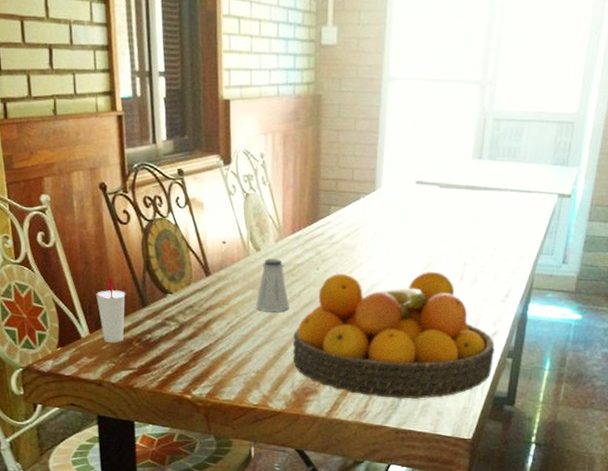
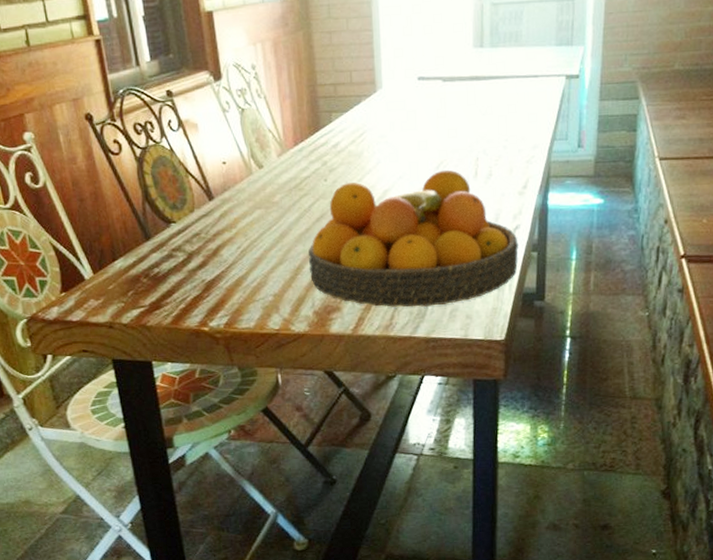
cup: present [95,277,126,343] -> none [94,212,130,281]
saltshaker: present [256,258,290,312] -> none [265,174,301,230]

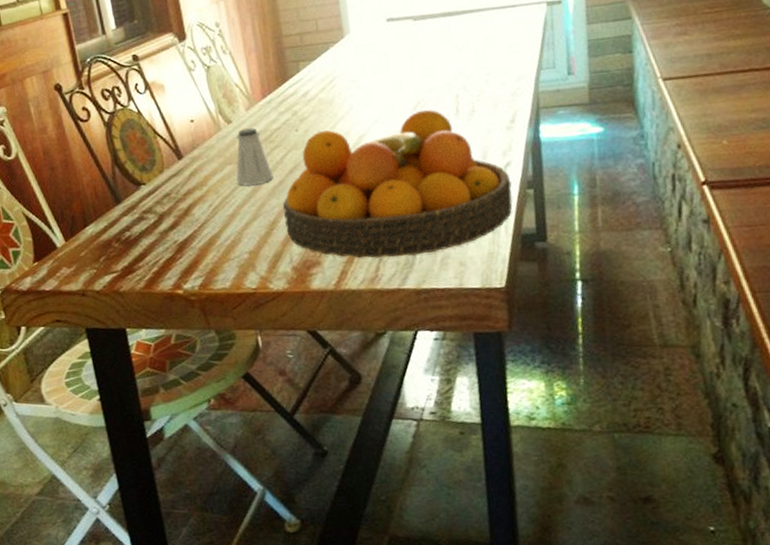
saltshaker: none [265,174,301,230] -> present [236,127,274,186]

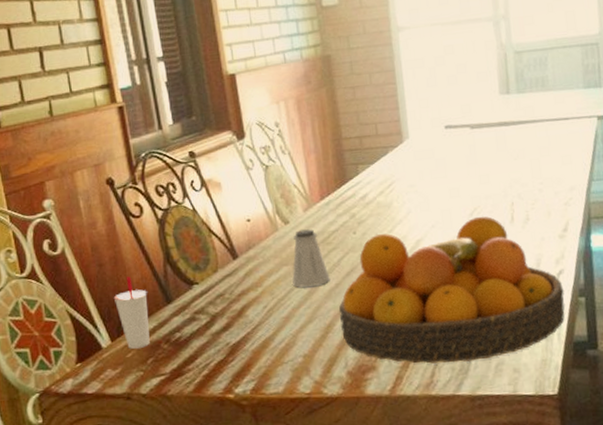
cup: none [65,179,102,248] -> present [113,276,150,349]

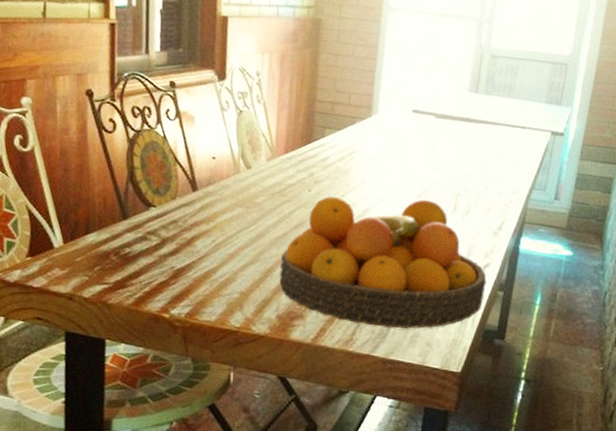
cup: present [113,276,150,349] -> none [73,186,106,255]
saltshaker: present [292,229,330,287] -> none [243,177,279,232]

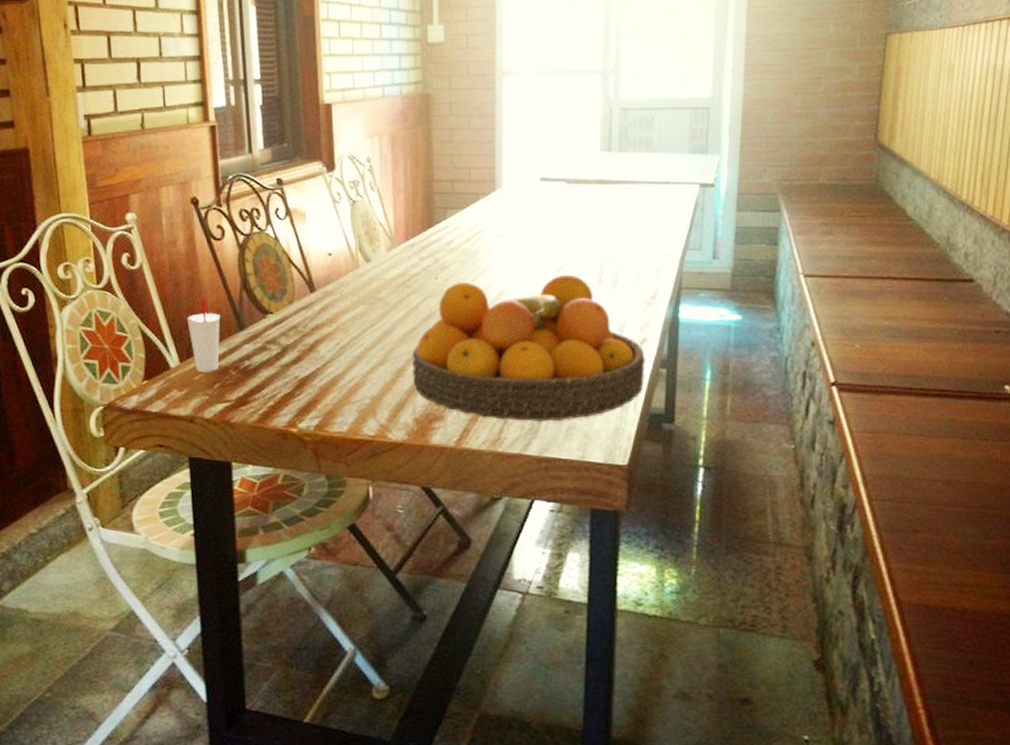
cup: none [73,186,106,255] -> present [186,299,221,372]

